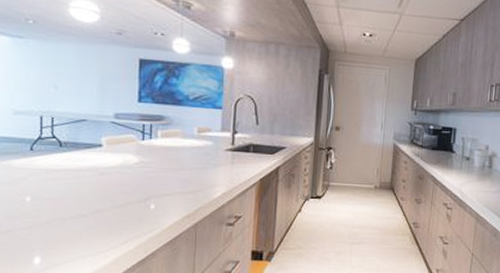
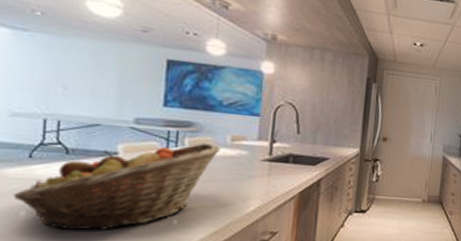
fruit basket: none [20,135,188,214] -> present [13,143,220,230]

